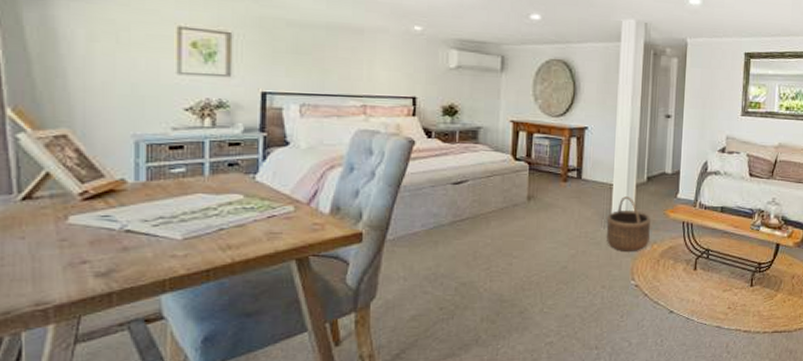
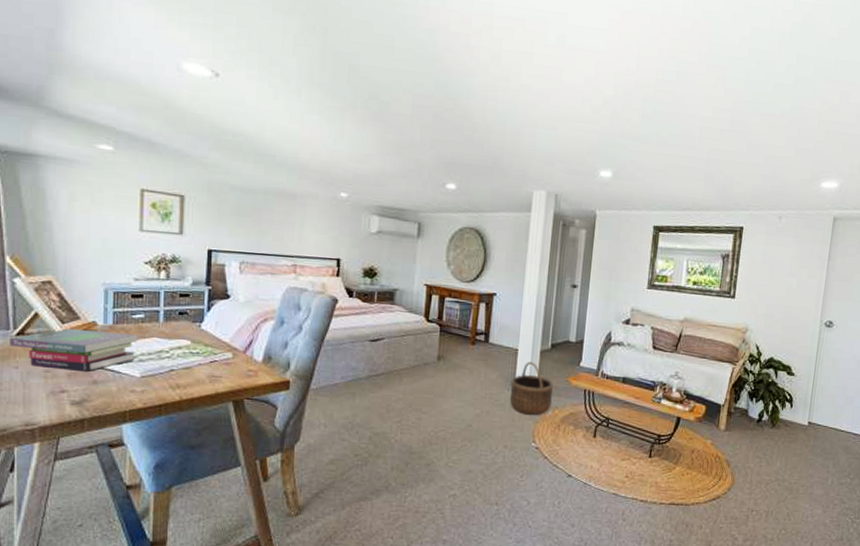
books: none [13,188,177,237] -> present [10,328,137,372]

